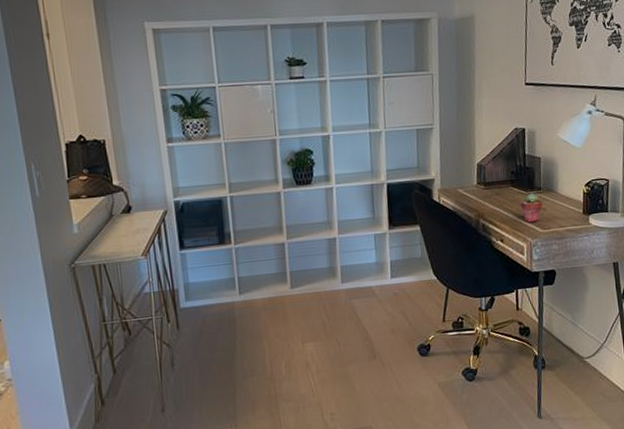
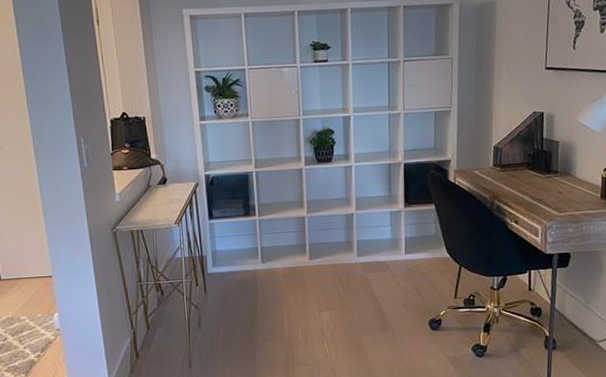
potted succulent: present [520,193,543,223] -> none [536,176,559,206]

